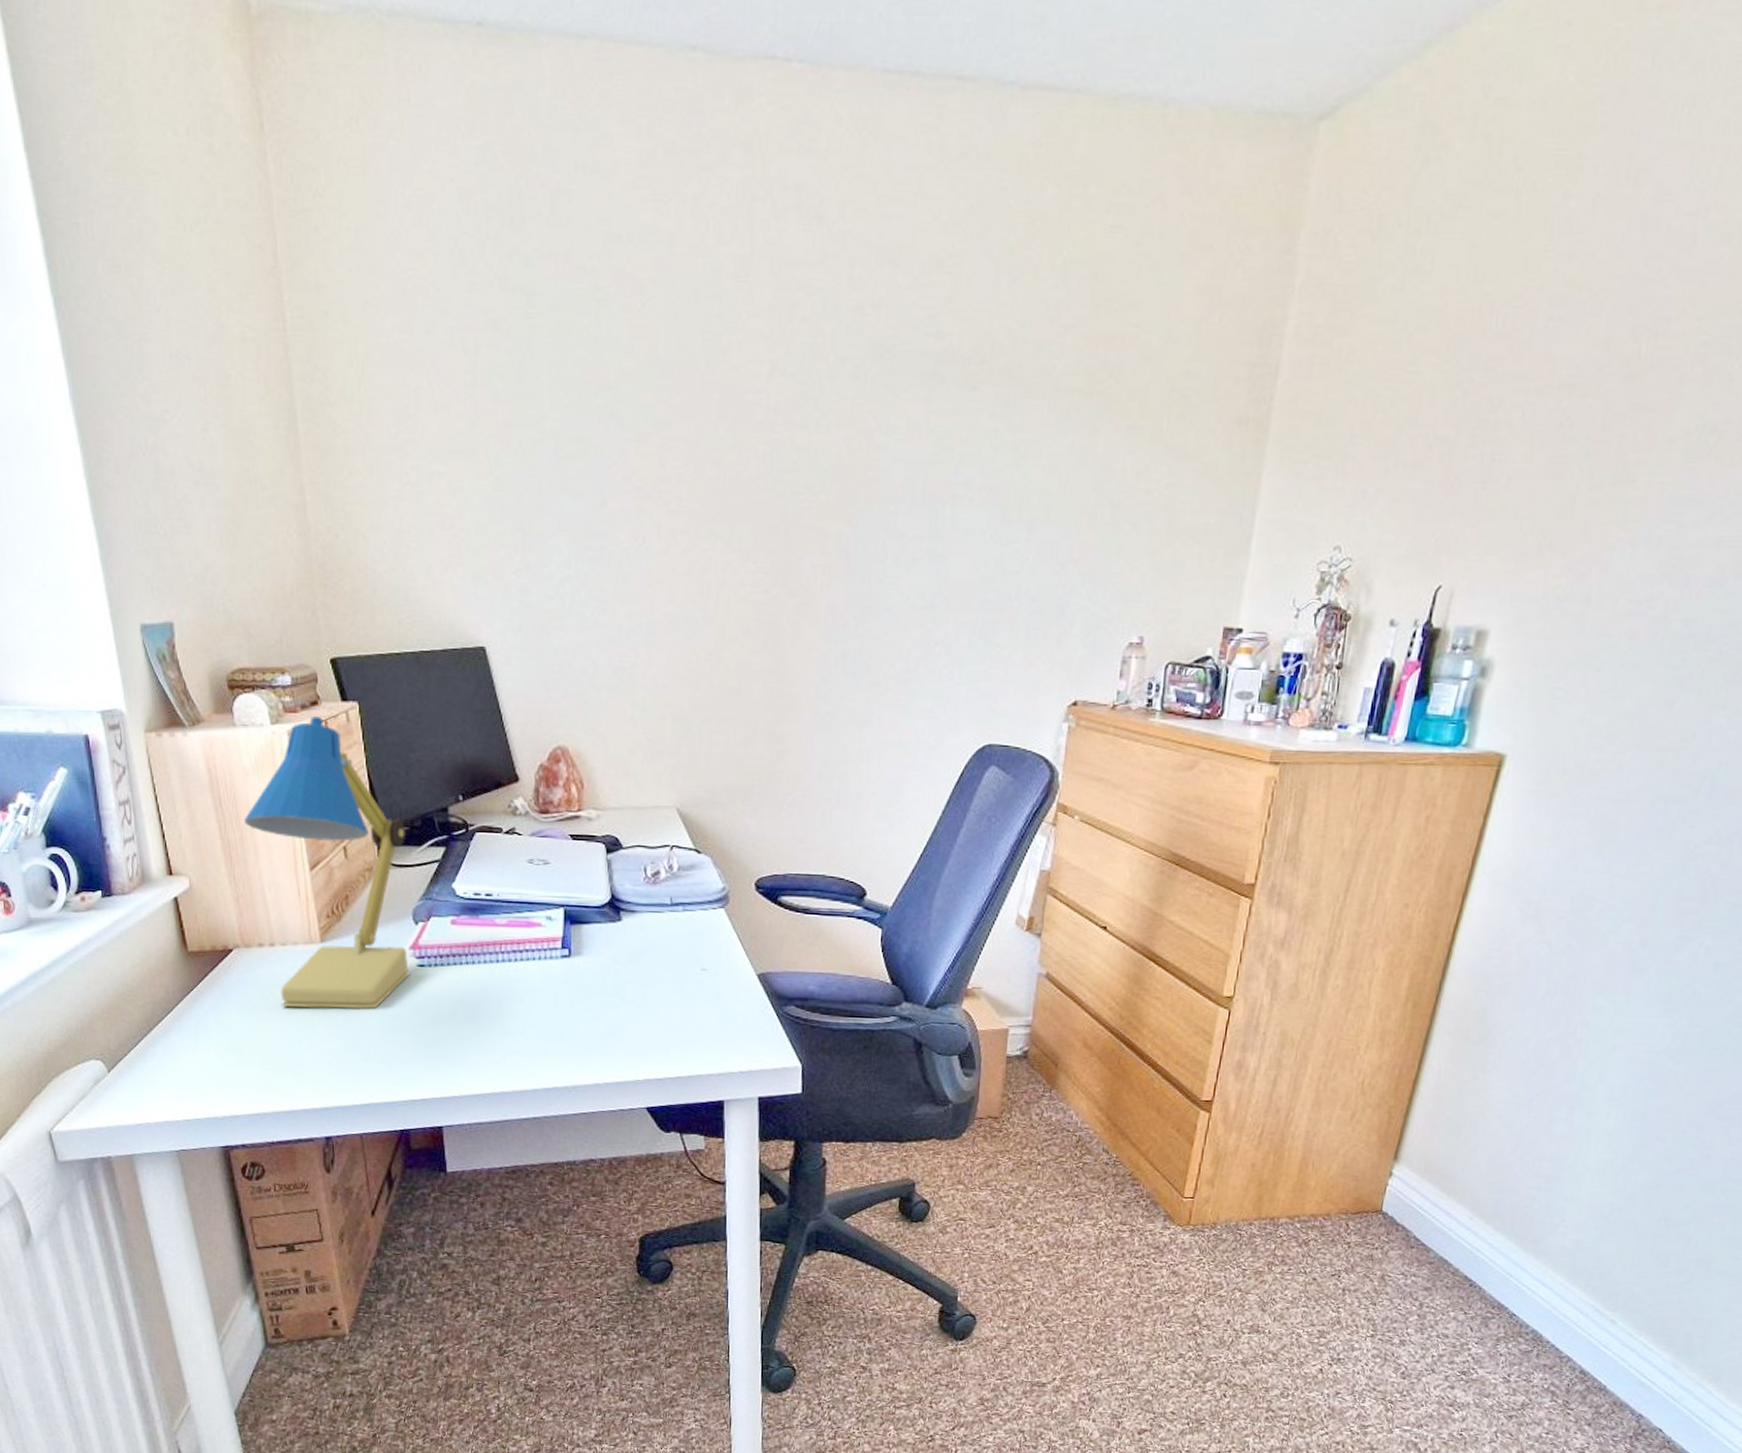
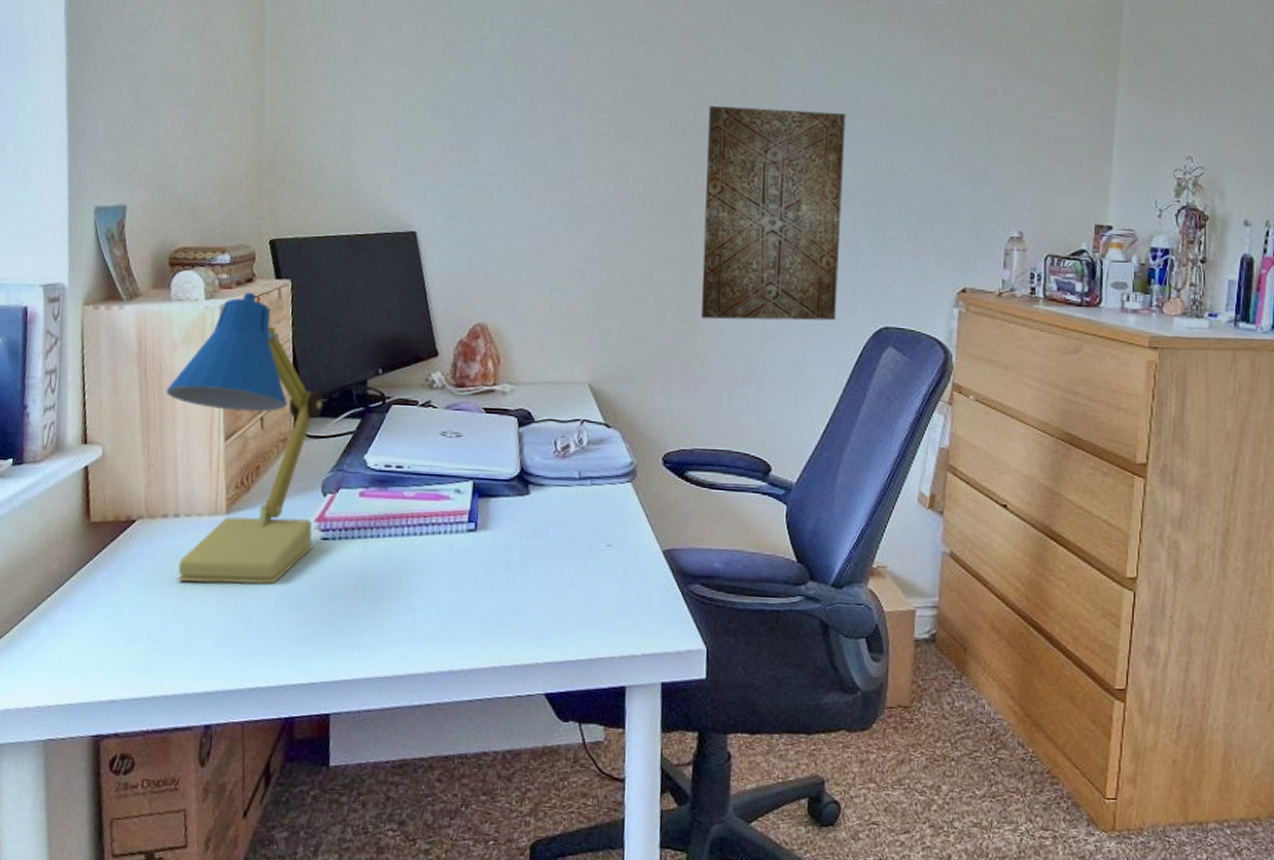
wall art: none [793,496,953,739] -> present [701,106,846,321]

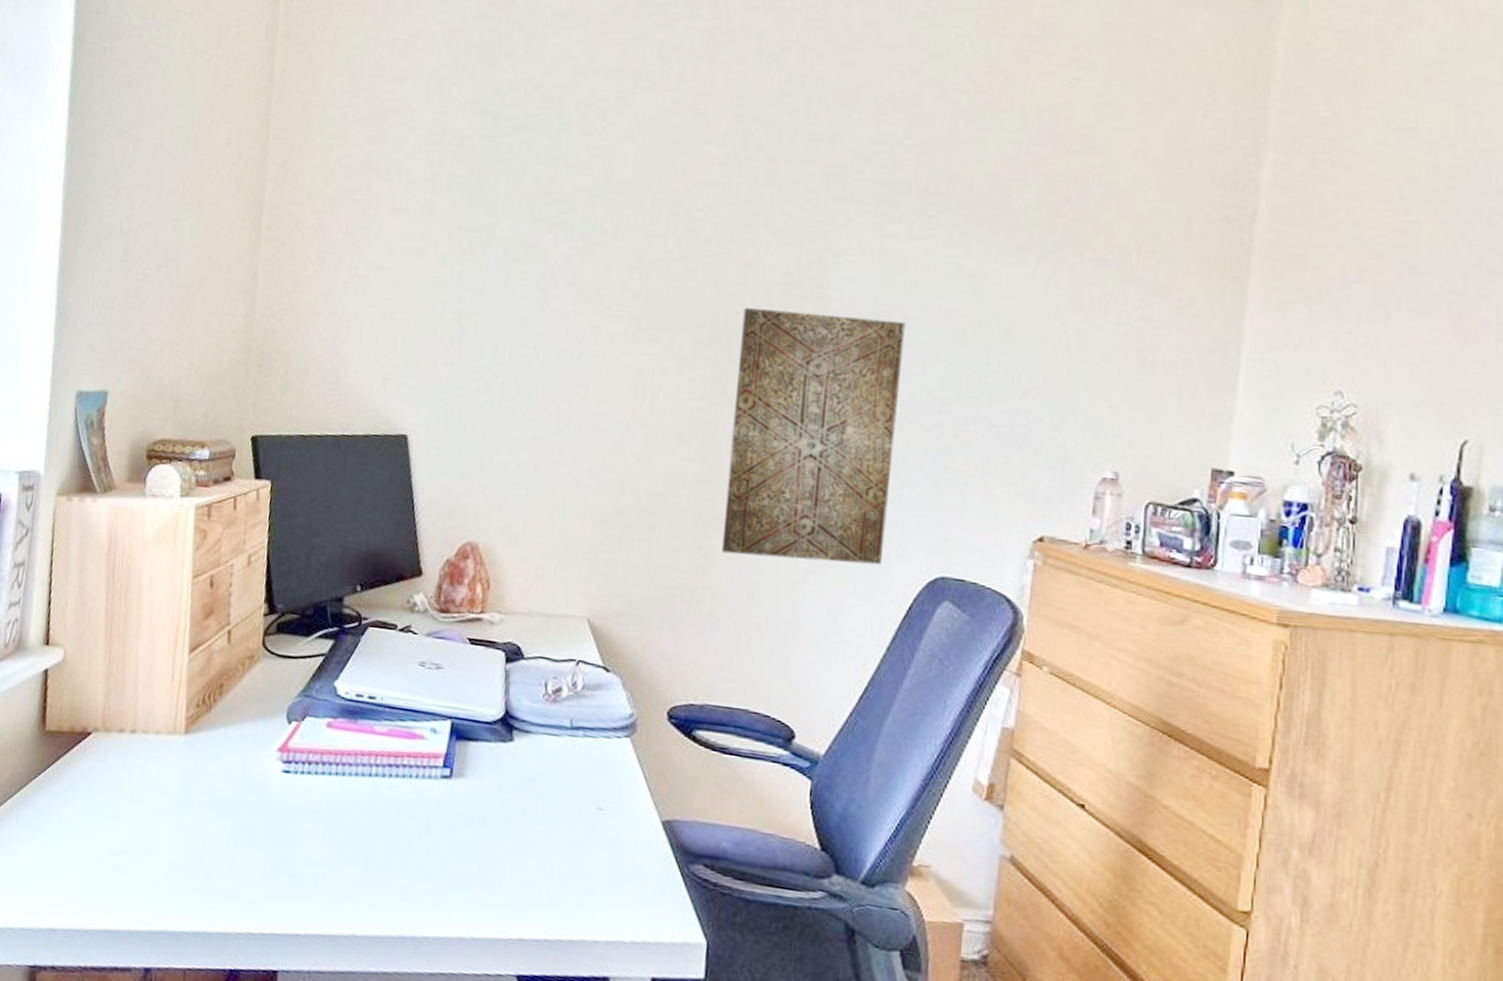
desk lamp: present [165,291,325,585] -> none [128,491,297,817]

